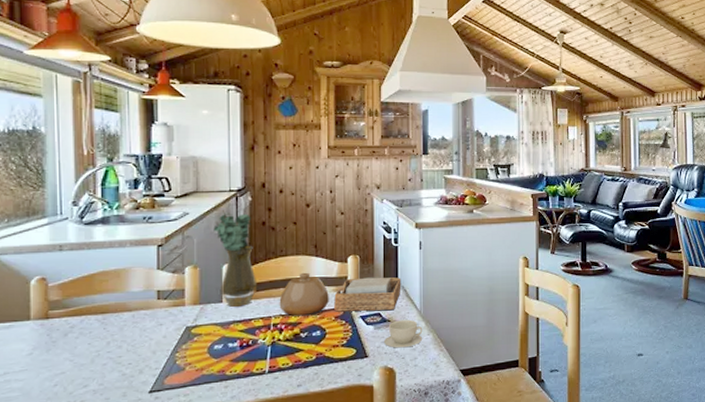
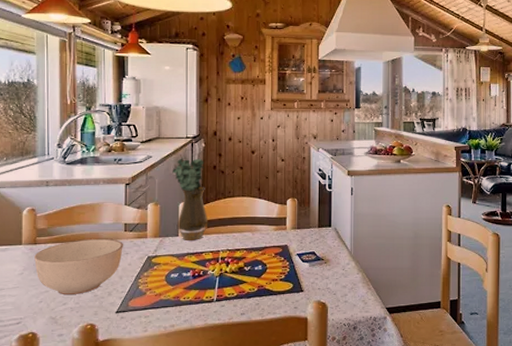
bowl: none [46,308,157,376] -> present [34,238,124,295]
sugar bowl: present [279,272,329,315] -> none [227,212,270,250]
napkin holder: present [334,277,401,312] -> none [274,219,334,250]
teacup: present [384,319,423,348] -> none [318,259,353,285]

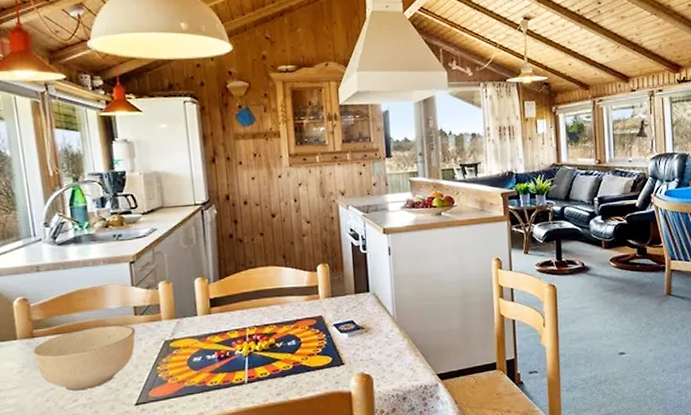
vase: present [172,154,208,240] -> none [182,224,230,320]

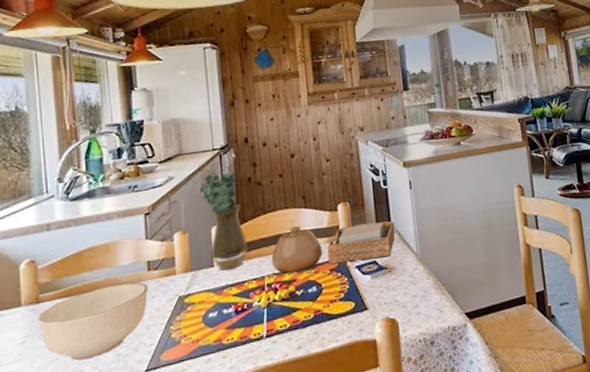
vase: none [182,224,230,320] -> present [199,169,248,271]
sugar bowl: none [252,283,302,326] -> present [271,226,323,273]
napkin holder: none [306,284,373,321] -> present [327,221,396,265]

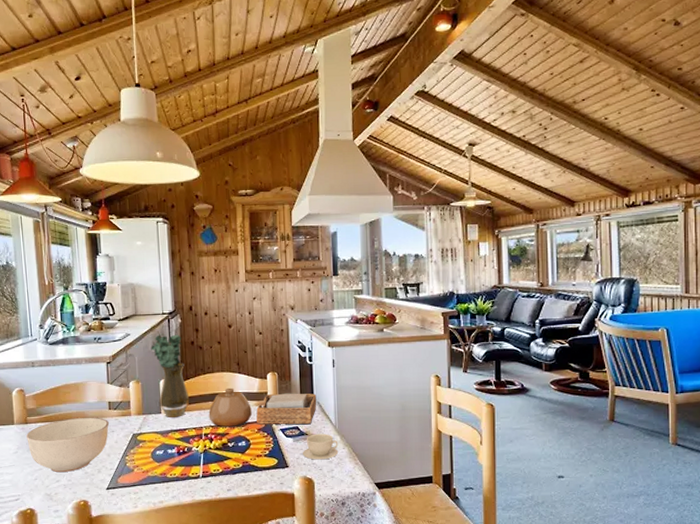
teacup: none [383,264,423,297] -> present [303,433,339,460]

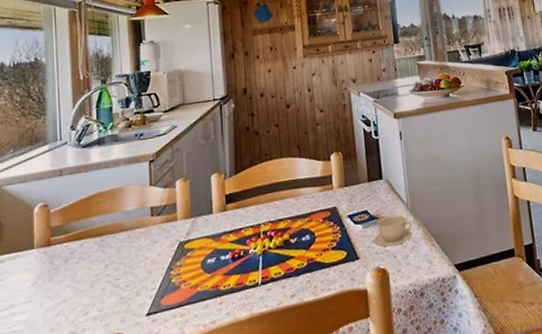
bowl: present [26,417,110,473] -> none [49,227,152,303]
vase: present [151,331,190,417] -> none [200,118,246,218]
sugar bowl: present [208,388,252,427] -> none [267,174,316,221]
napkin holder: present [256,393,317,425] -> none [320,171,386,213]

